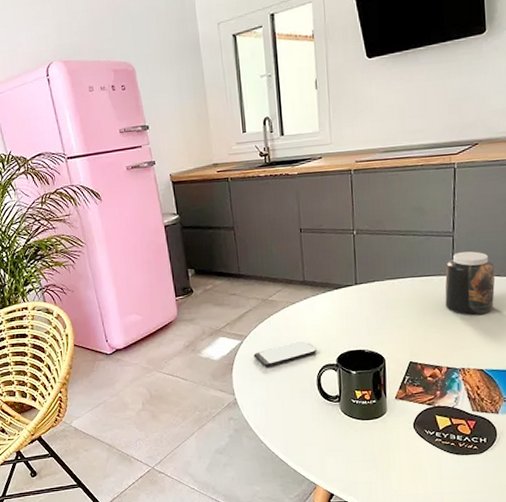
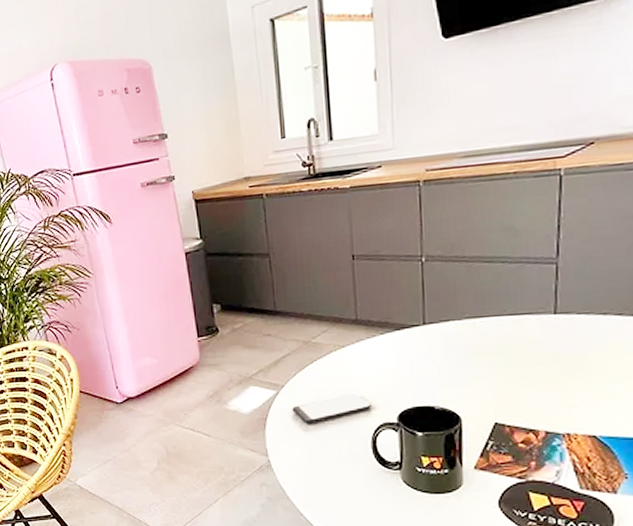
jar: present [445,251,495,315] -> none [544,282,616,365]

